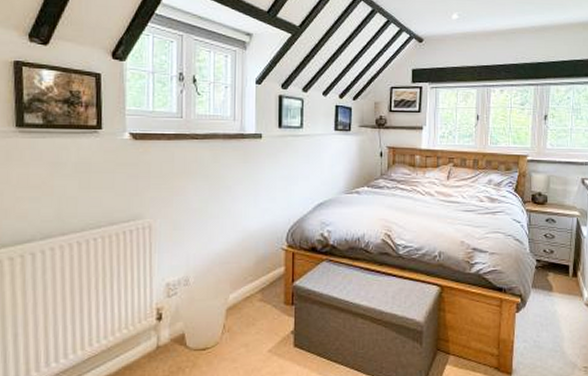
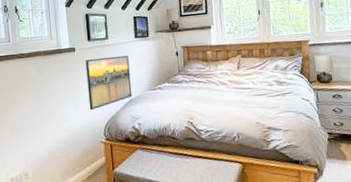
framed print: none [272,149,325,211] -> present [85,55,132,111]

